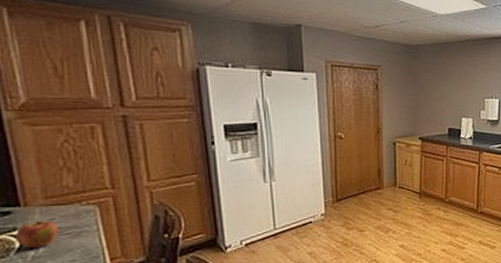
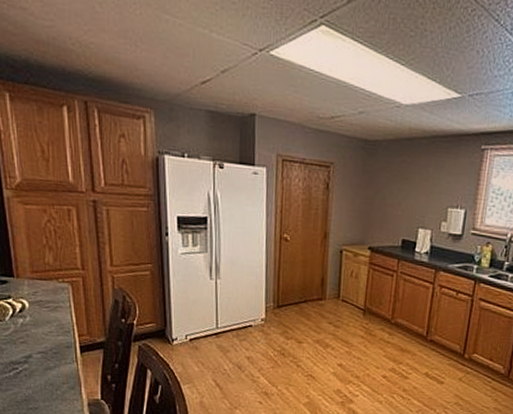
apple: present [14,220,59,248] -> none [9,291,41,316]

